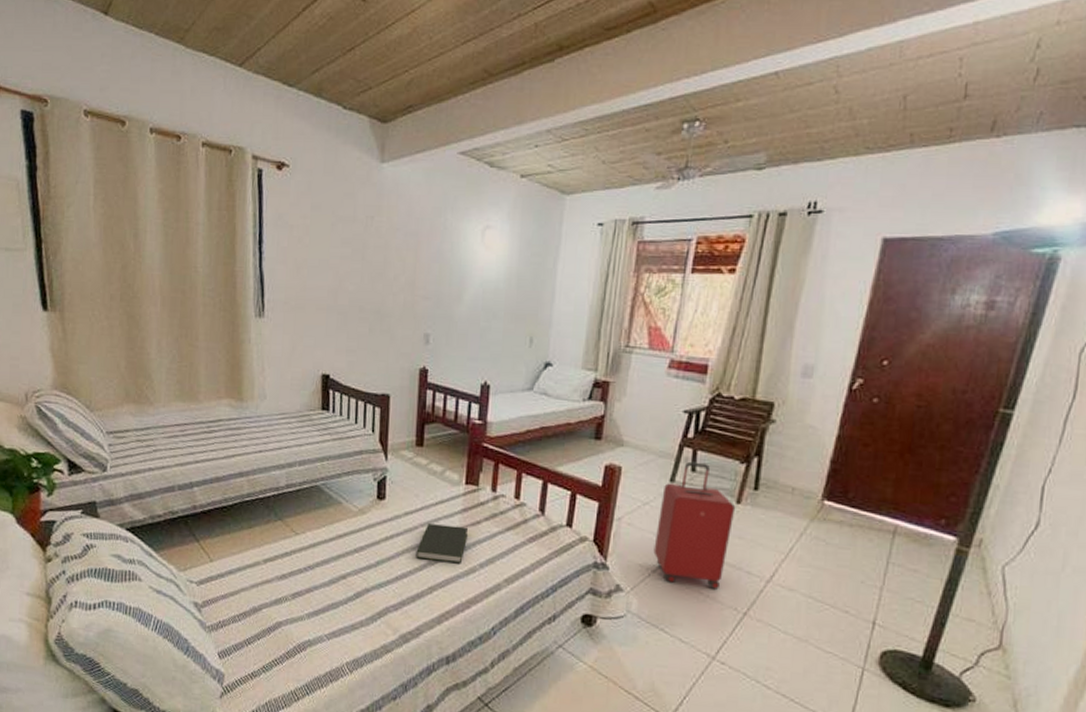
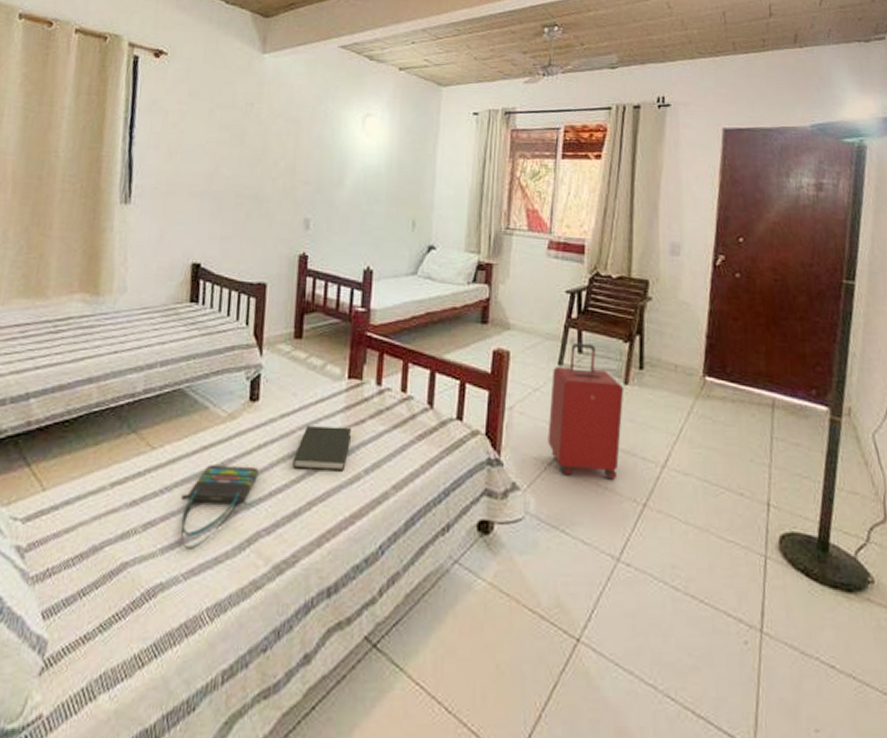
handbag: none [321,551,387,618] -> present [180,465,259,551]

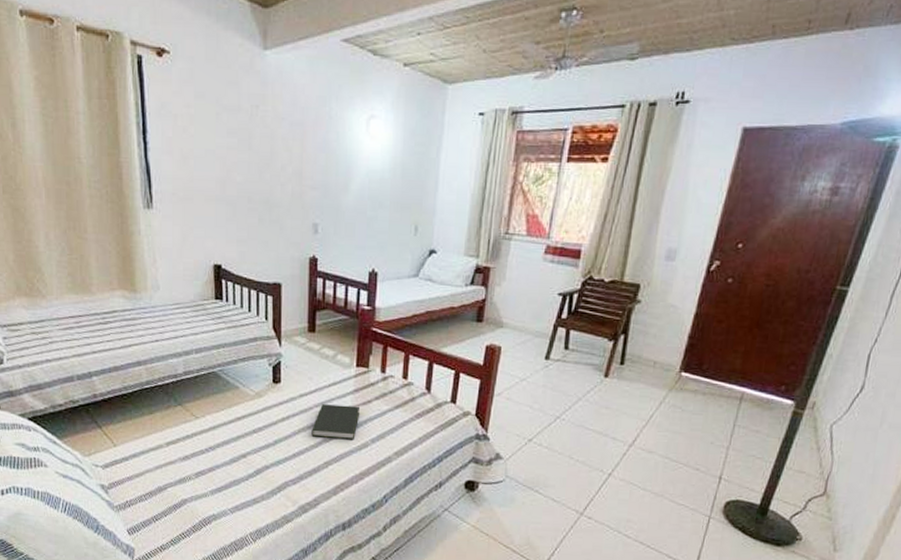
handbag: present [180,465,259,551] -> none [222,432,284,493]
suitcase: present [548,342,624,480] -> none [530,340,604,454]

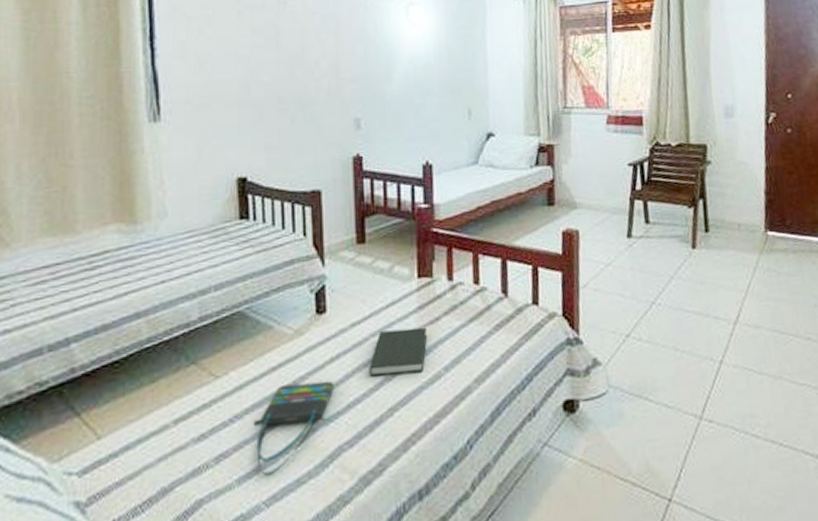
handbag: none [222,432,284,493] -> present [252,381,334,477]

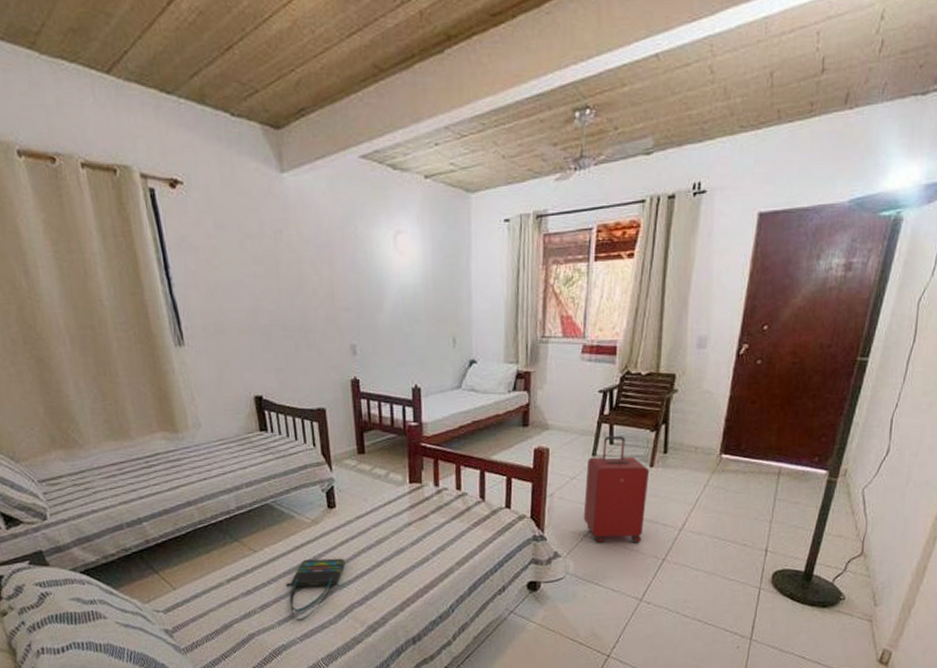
book: present [369,327,428,377] -> none [372,522,418,557]
suitcase: none [622,213,694,345] -> present [583,435,650,543]

